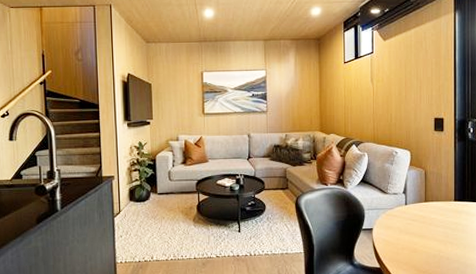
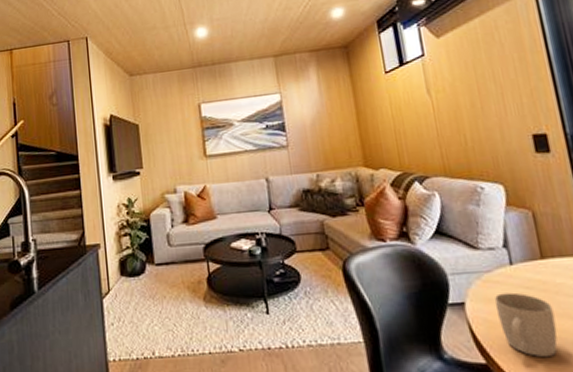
mug: none [391,223,426,264] -> present [494,292,558,358]

